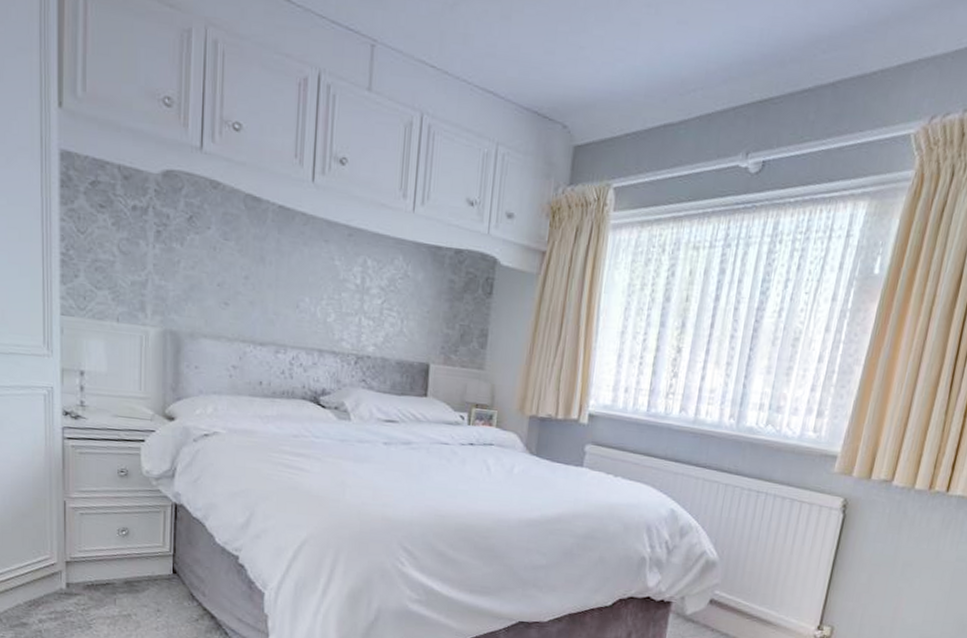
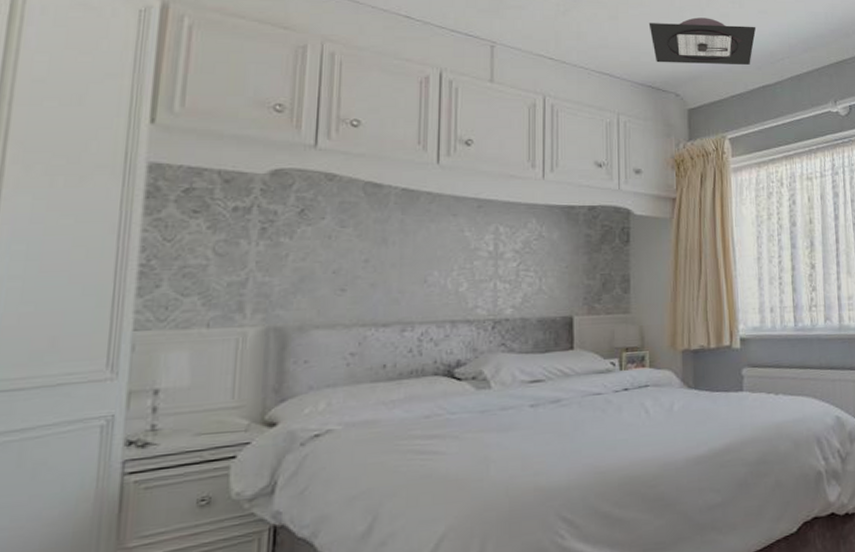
ceiling light: none [544,24,671,94] -> present [648,17,757,65]

